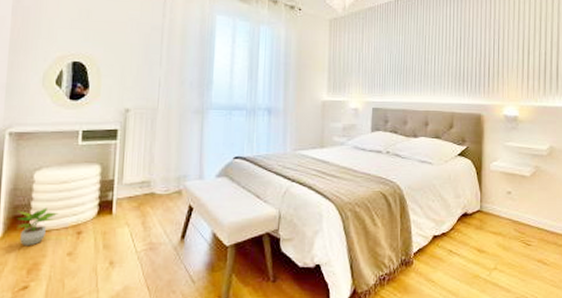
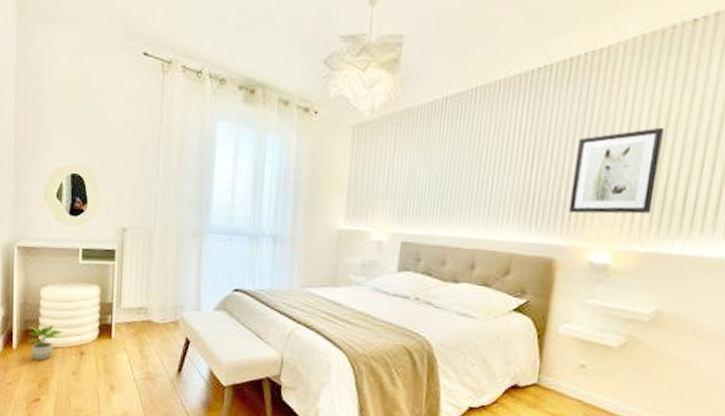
wall art: none [487,21,539,81] -> present [568,127,664,215]

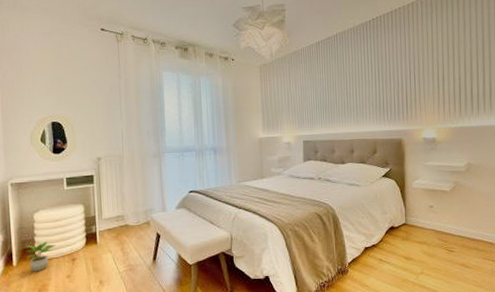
wall art: present [568,127,664,215] -> none [404,49,454,108]

